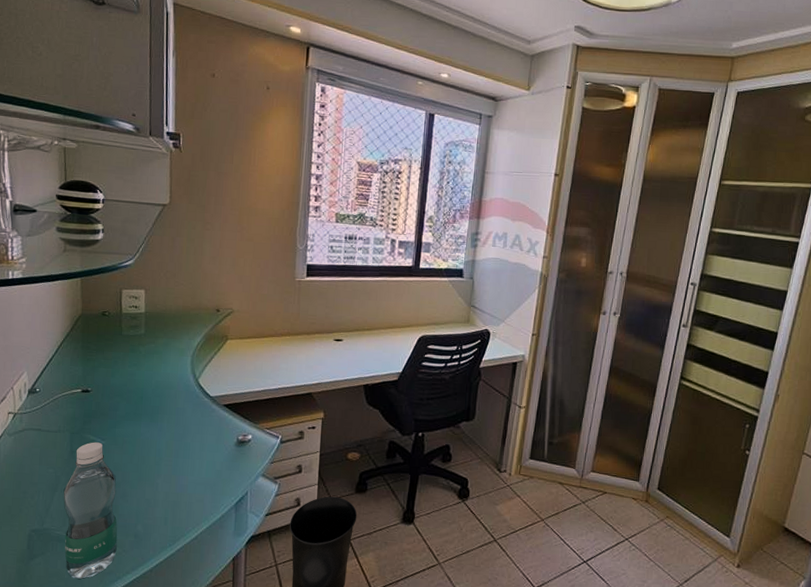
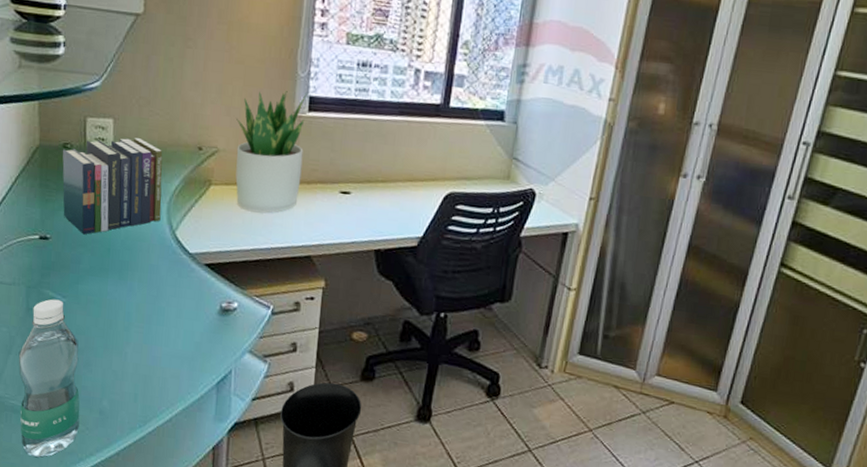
books: none [101,304,187,386] -> present [62,138,163,235]
planter: none [248,261,305,361] -> present [235,91,307,214]

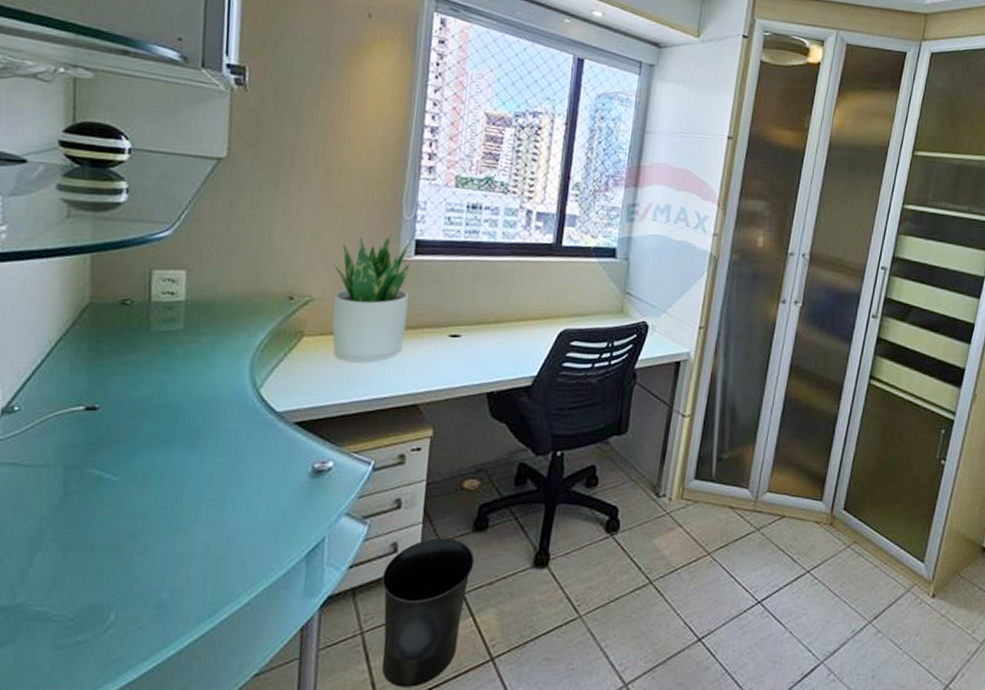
bottle: present [18,299,80,457] -> none [47,478,133,672]
books: present [62,138,163,235] -> none [118,290,247,401]

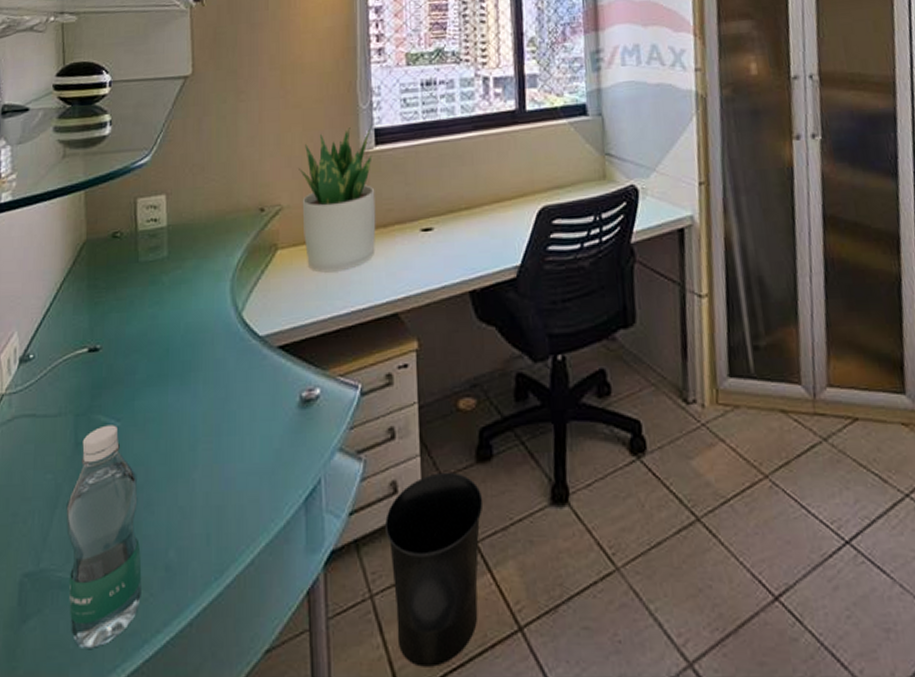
bottle: none [47,478,133,672] -> present [66,425,142,648]

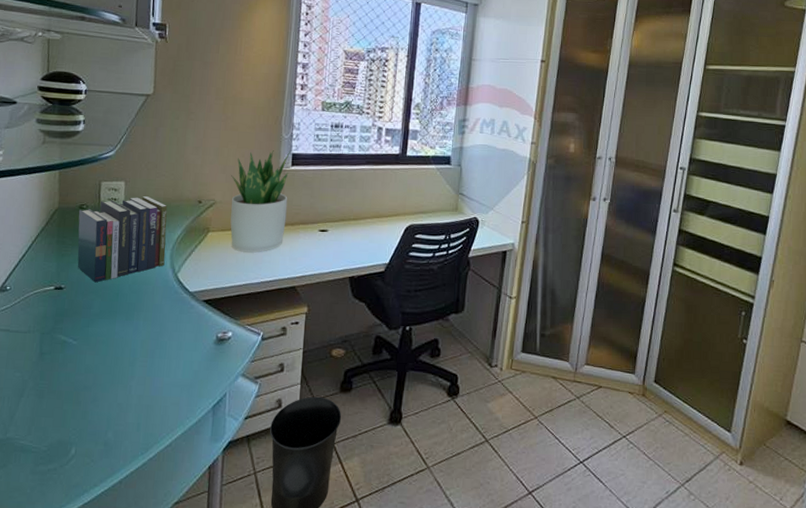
bottle: present [66,425,142,648] -> none [28,342,88,493]
books: none [111,211,224,337] -> present [77,196,168,283]

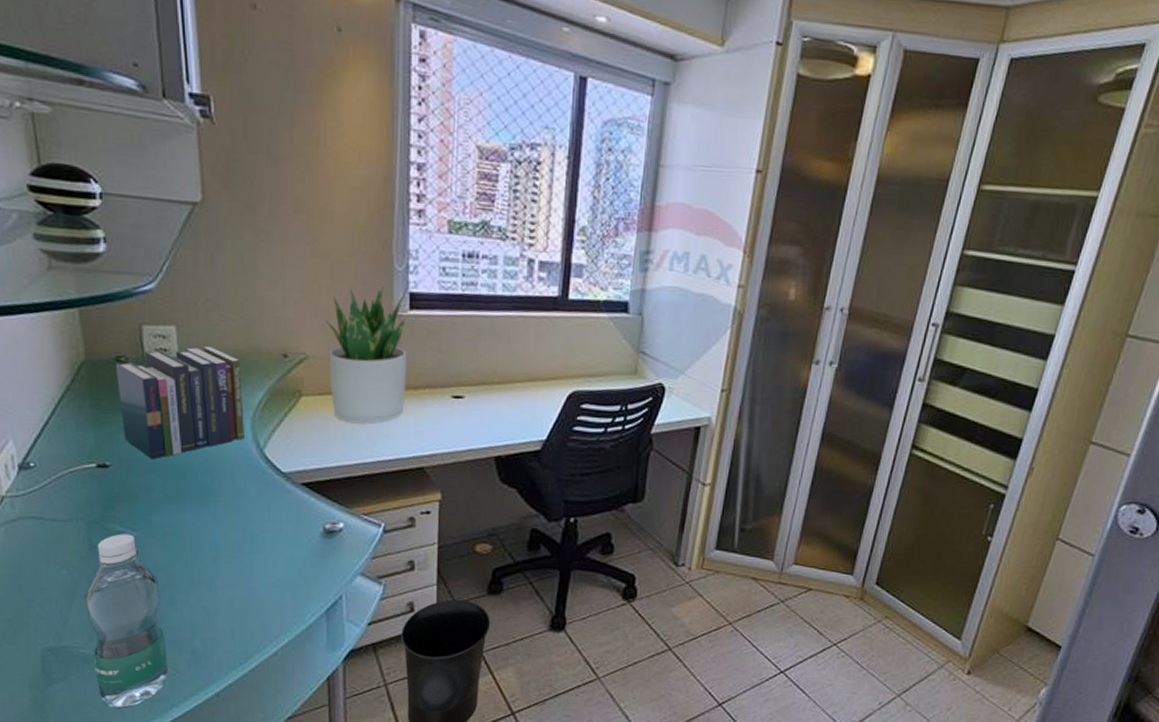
bottle: none [28,342,88,493] -> present [84,534,168,708]

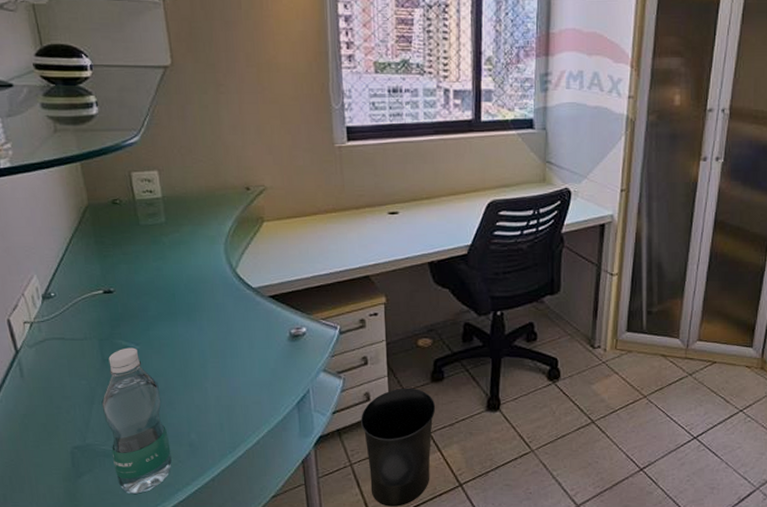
books: present [115,347,245,460] -> none [112,186,220,284]
planter: present [326,287,407,424] -> none [279,123,350,242]

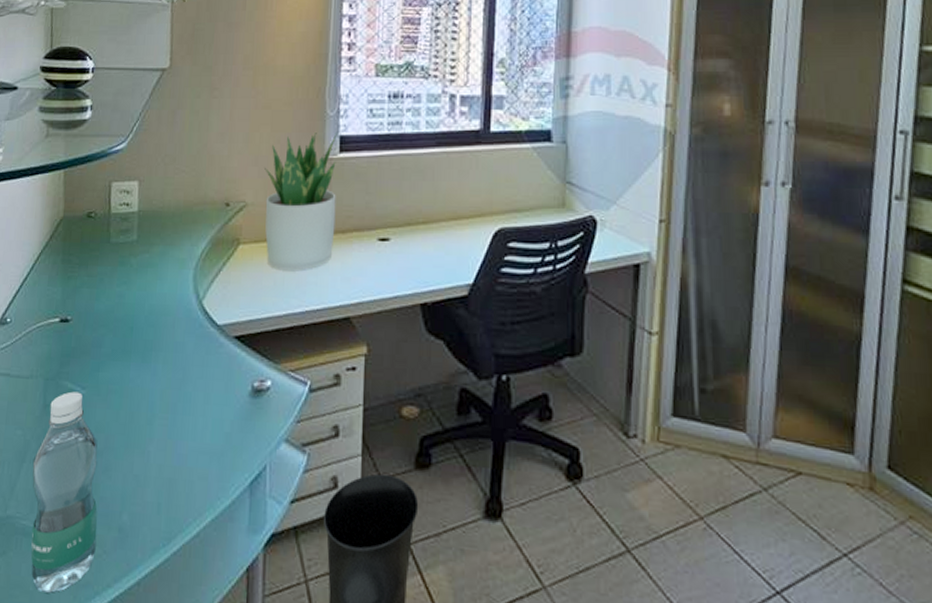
planter: none [279,123,350,242] -> present [264,131,337,272]

